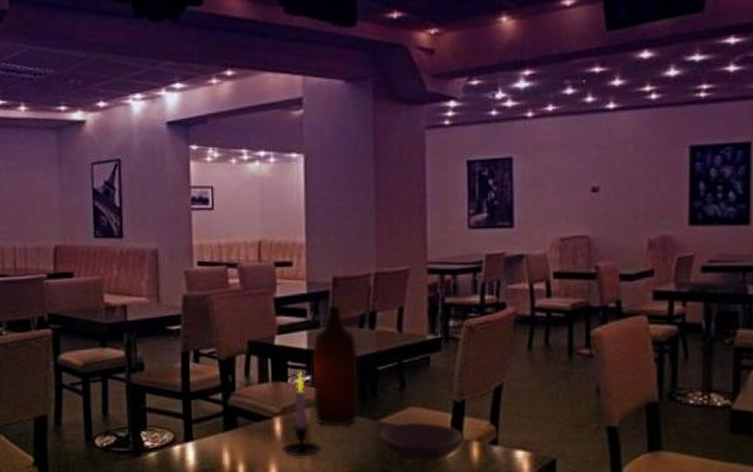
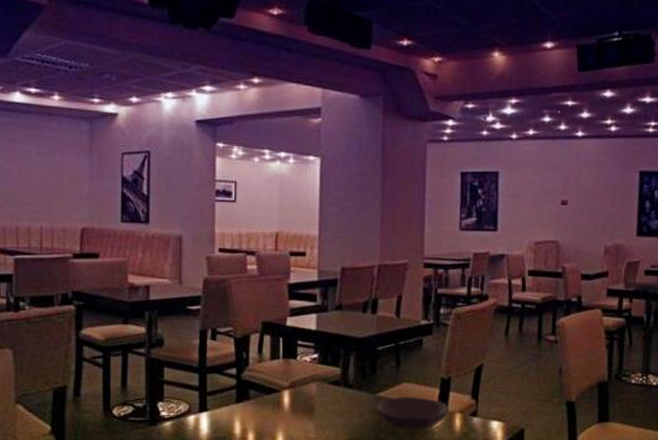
candle: present [282,371,321,457] -> none [289,349,324,426]
bottle: present [312,304,360,428] -> none [319,291,362,400]

